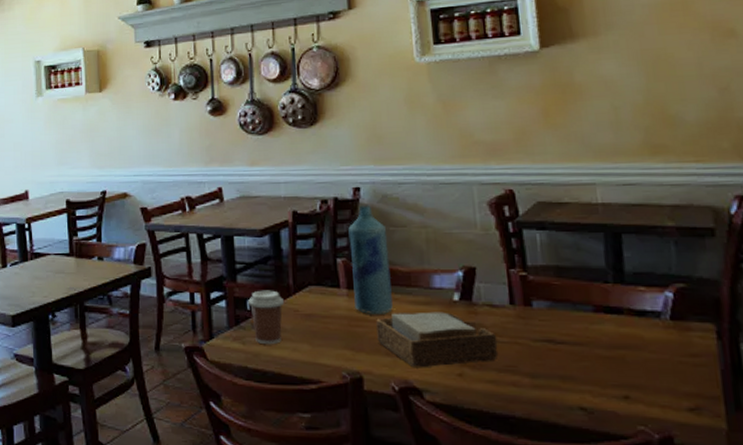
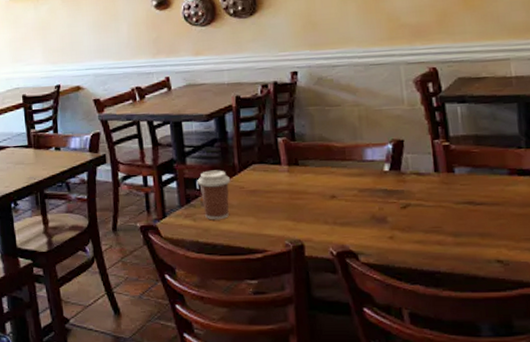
bottle: present [348,205,393,315] -> none [287,87,330,188]
napkin holder: present [376,312,499,368] -> none [315,181,425,234]

